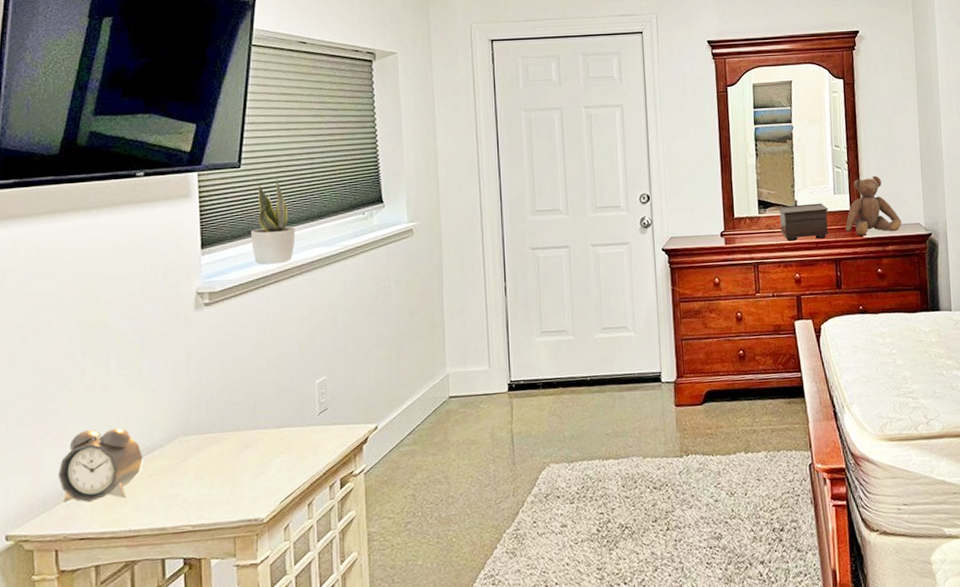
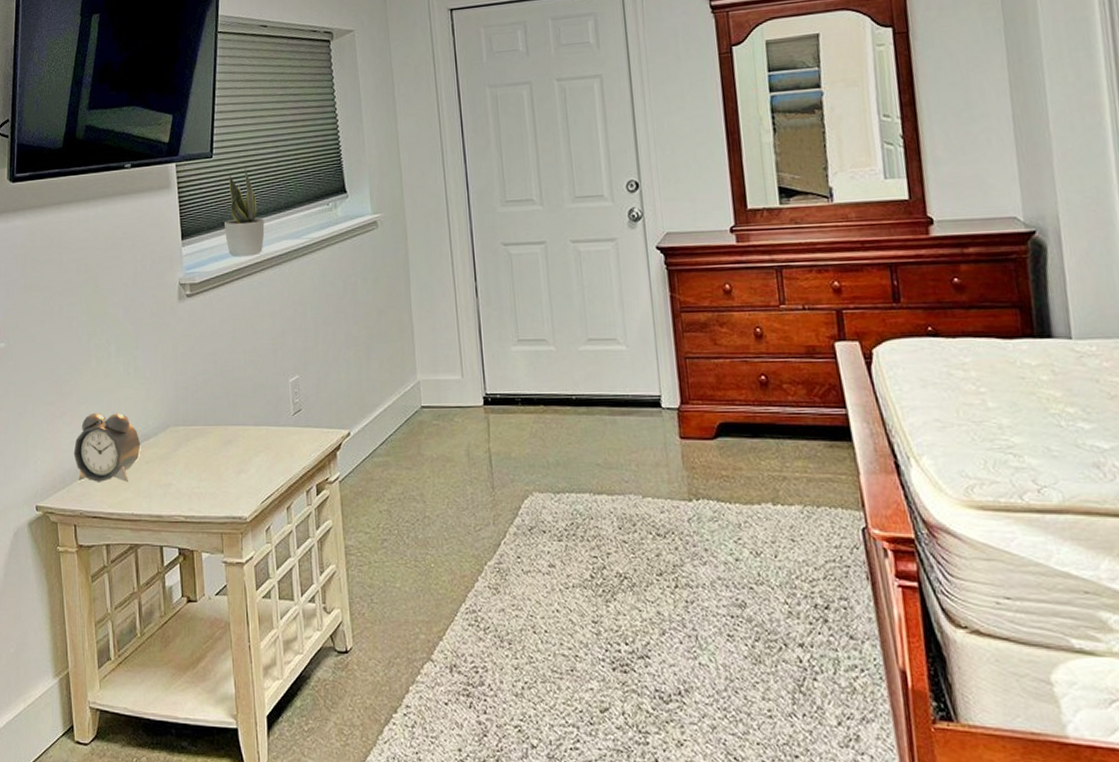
jewelry box: present [778,203,829,241] -> none [806,190,878,239]
teddy bear: present [845,175,902,236] -> none [902,153,989,233]

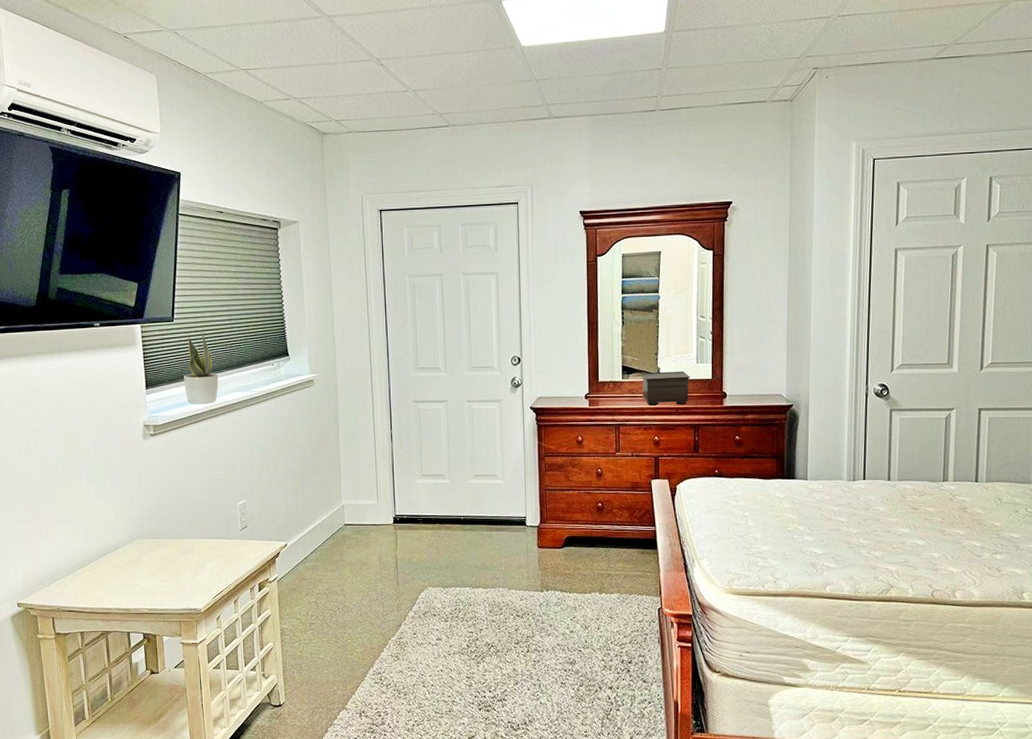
alarm clock: present [73,412,141,483] -> none [50,528,110,585]
jewelry box: none [806,190,878,239] -> present [641,371,690,406]

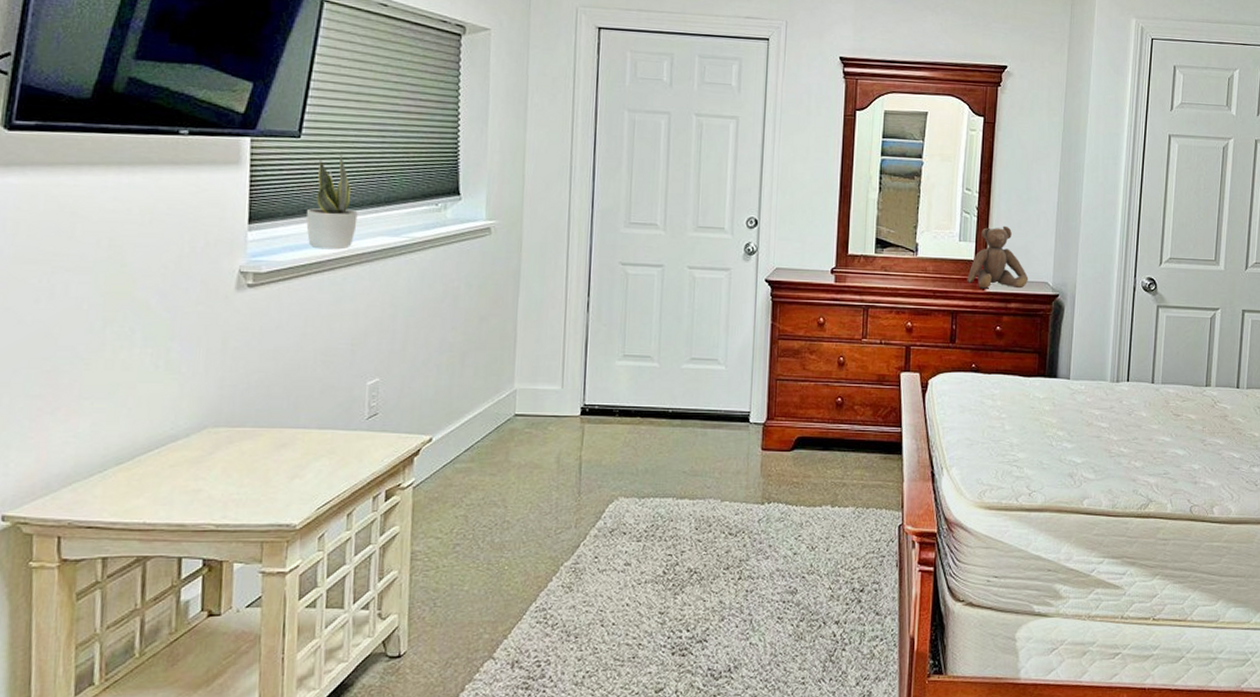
jewelry box: present [641,371,690,406] -> none [896,248,951,287]
teddy bear: none [706,346,764,404] -> present [967,226,1029,289]

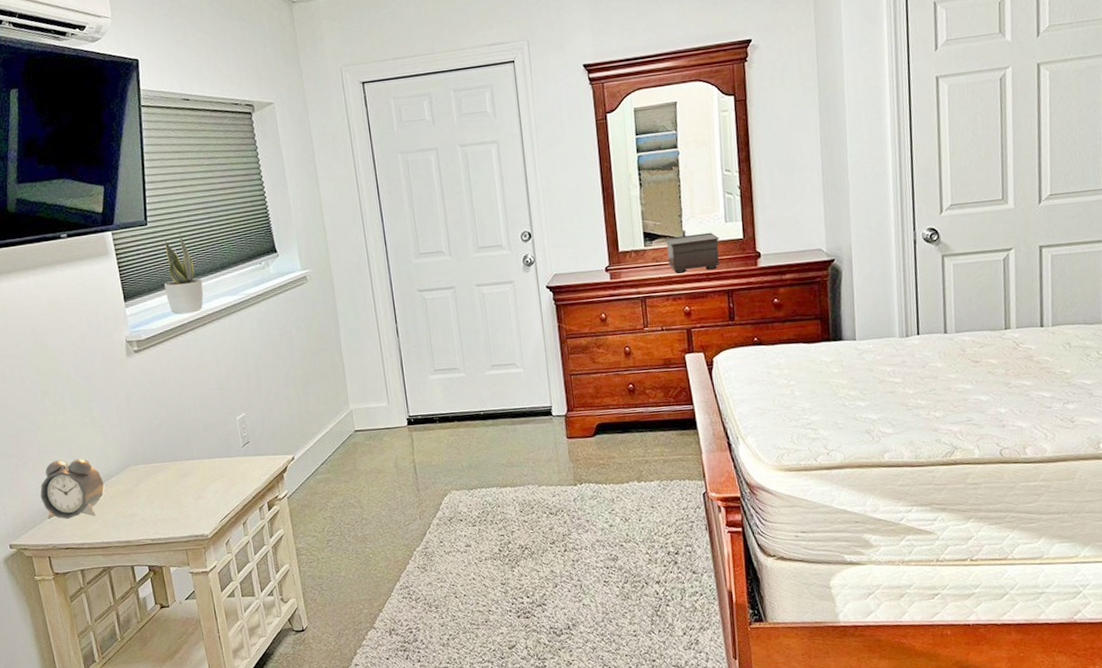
alarm clock: none [66,409,165,489] -> present [40,458,105,520]
jewelry box: none [896,248,951,287] -> present [665,232,719,274]
teddy bear: present [967,226,1029,289] -> none [738,200,801,265]

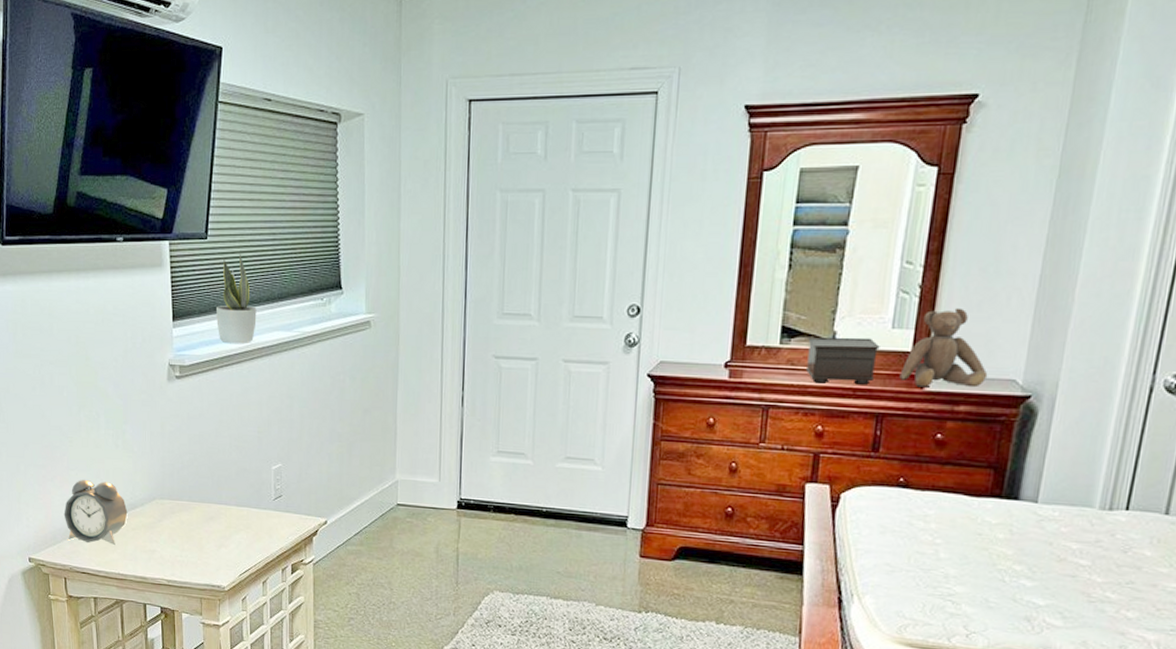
teddy bear: none [738,200,801,265] -> present [899,307,988,388]

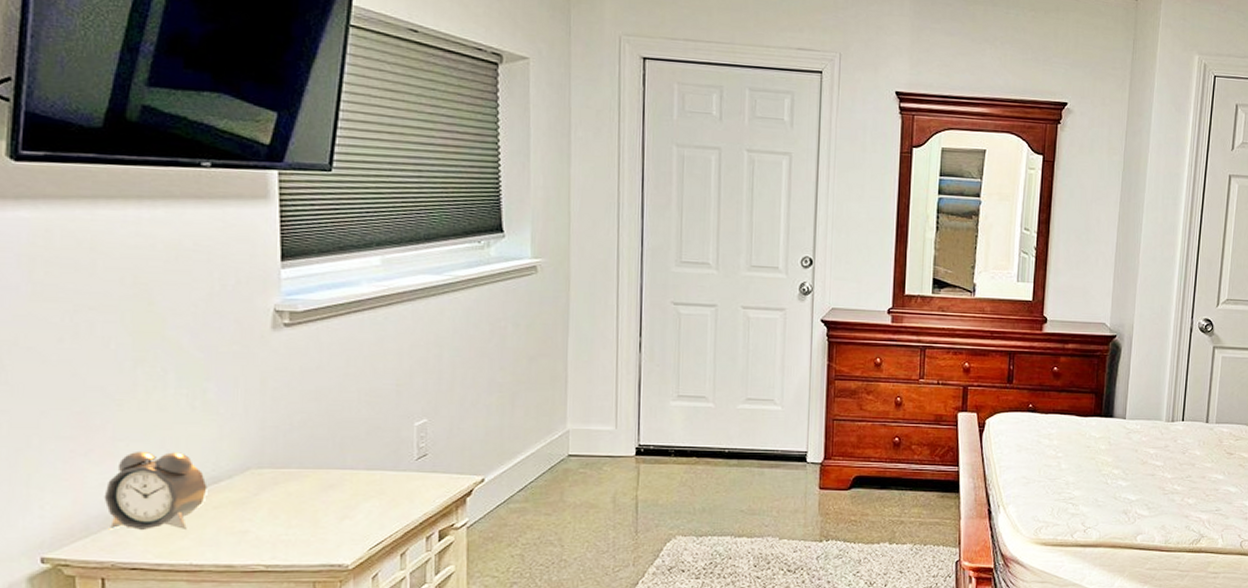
potted plant: present [216,252,257,344] -> none [342,188,397,288]
jewelry box: present [805,337,880,385] -> none [953,288,1009,328]
teddy bear: present [899,307,988,388] -> none [1024,266,1087,330]

